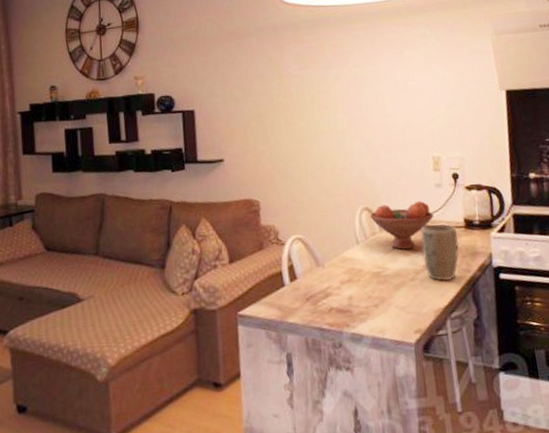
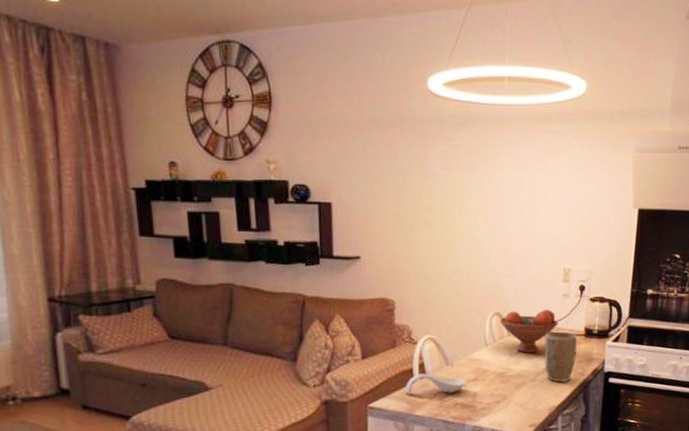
spoon rest: none [275,276,340,300] -> present [405,373,466,395]

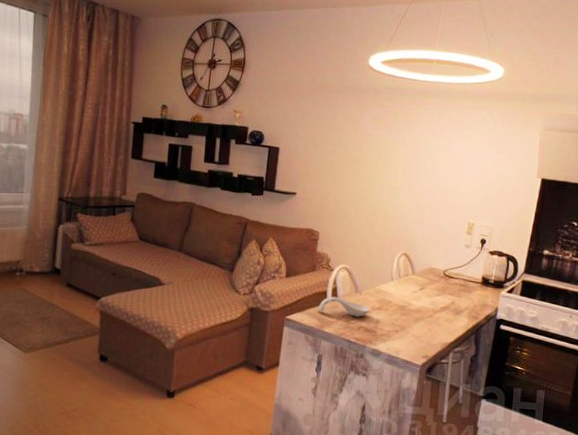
fruit bowl: present [499,309,558,353] -> none [406,253,458,292]
plant pot: present [544,331,577,383] -> none [442,276,474,323]

